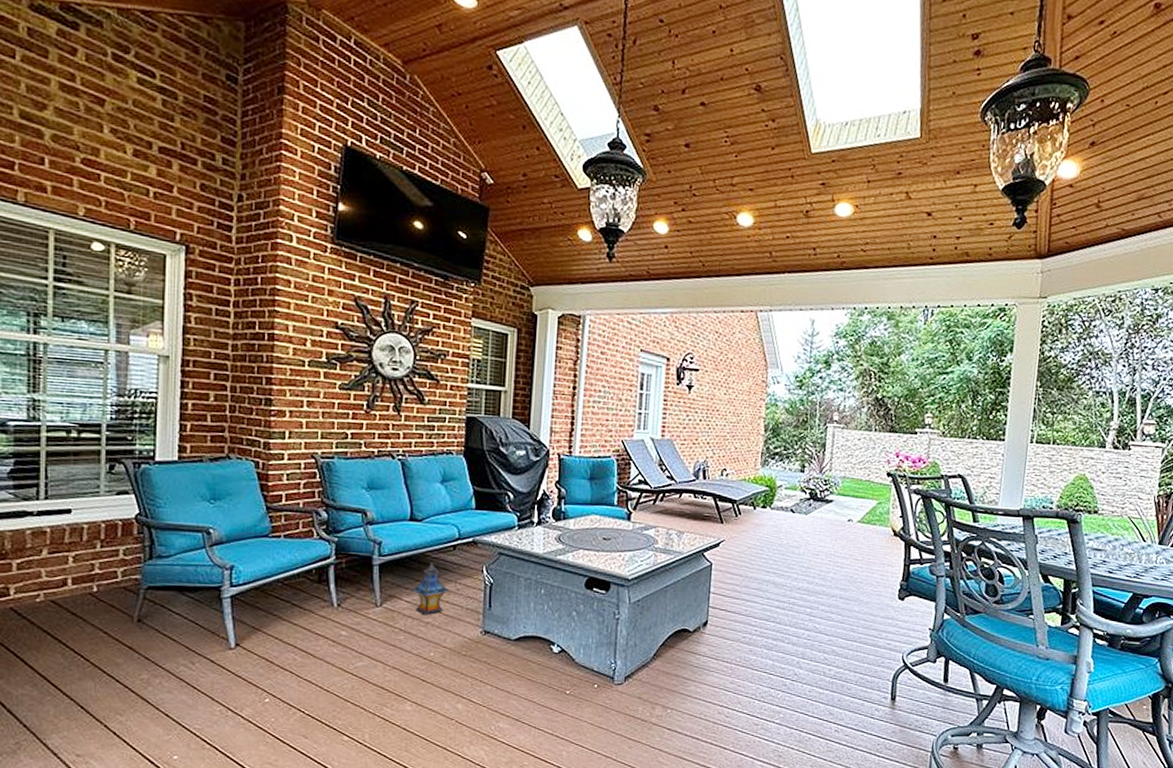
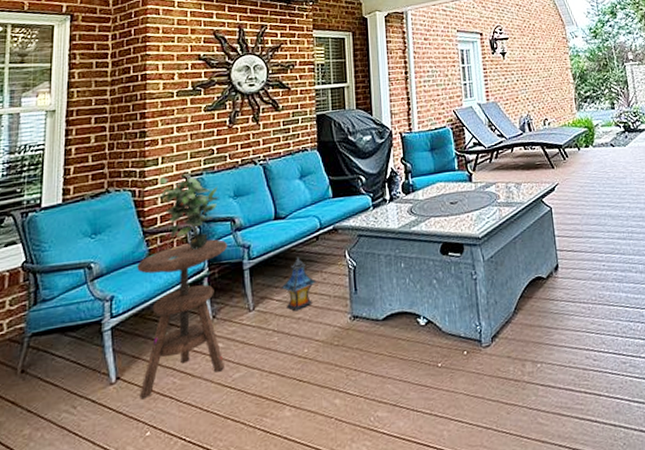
side table: none [259,527,358,668] -> present [137,239,228,398]
potted plant: none [285,453,351,536] -> present [159,173,219,250]

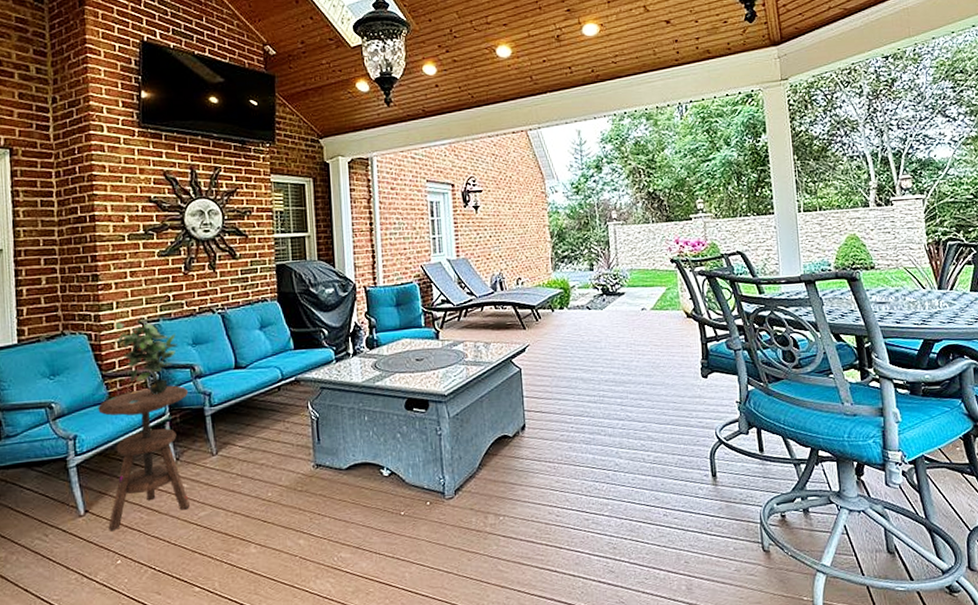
lantern: present [281,257,317,312] -> none [243,406,279,458]

